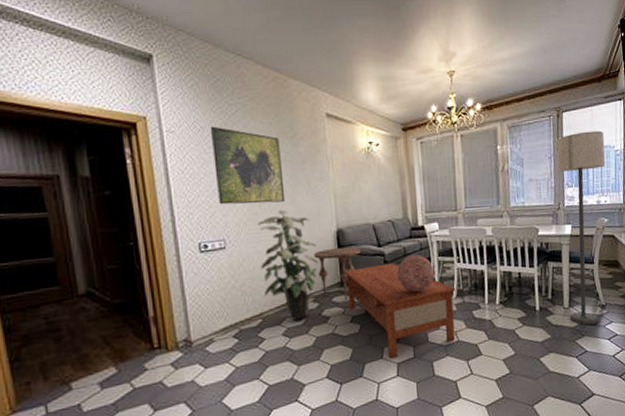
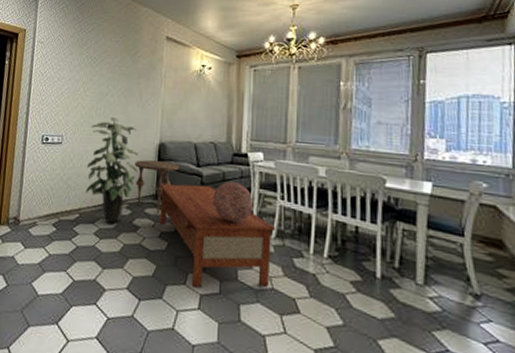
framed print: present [210,126,286,205] -> none [64,40,122,110]
lamp: present [557,131,605,325] -> none [416,76,486,317]

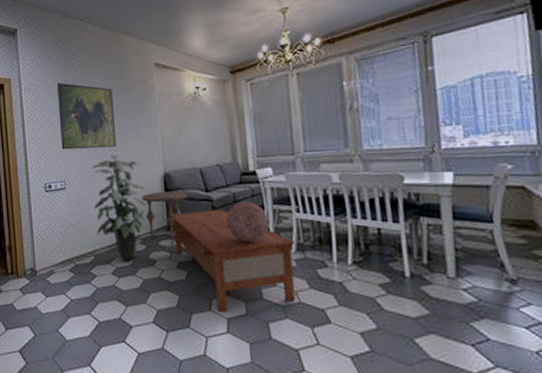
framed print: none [64,40,122,110] -> present [56,82,117,150]

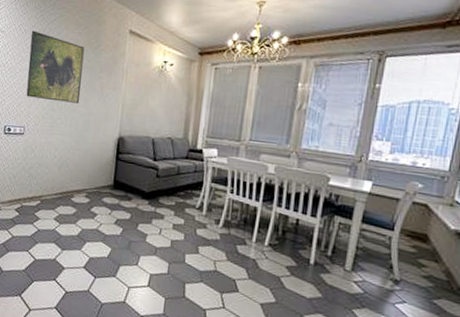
indoor plant: present [92,155,147,261] -> none [47,110,98,210]
side table: present [142,191,188,245] -> none [94,152,137,203]
coffee table: present [171,209,296,313] -> none [115,175,224,269]
decorative sphere: present [226,202,270,242] -> none [166,175,205,213]

